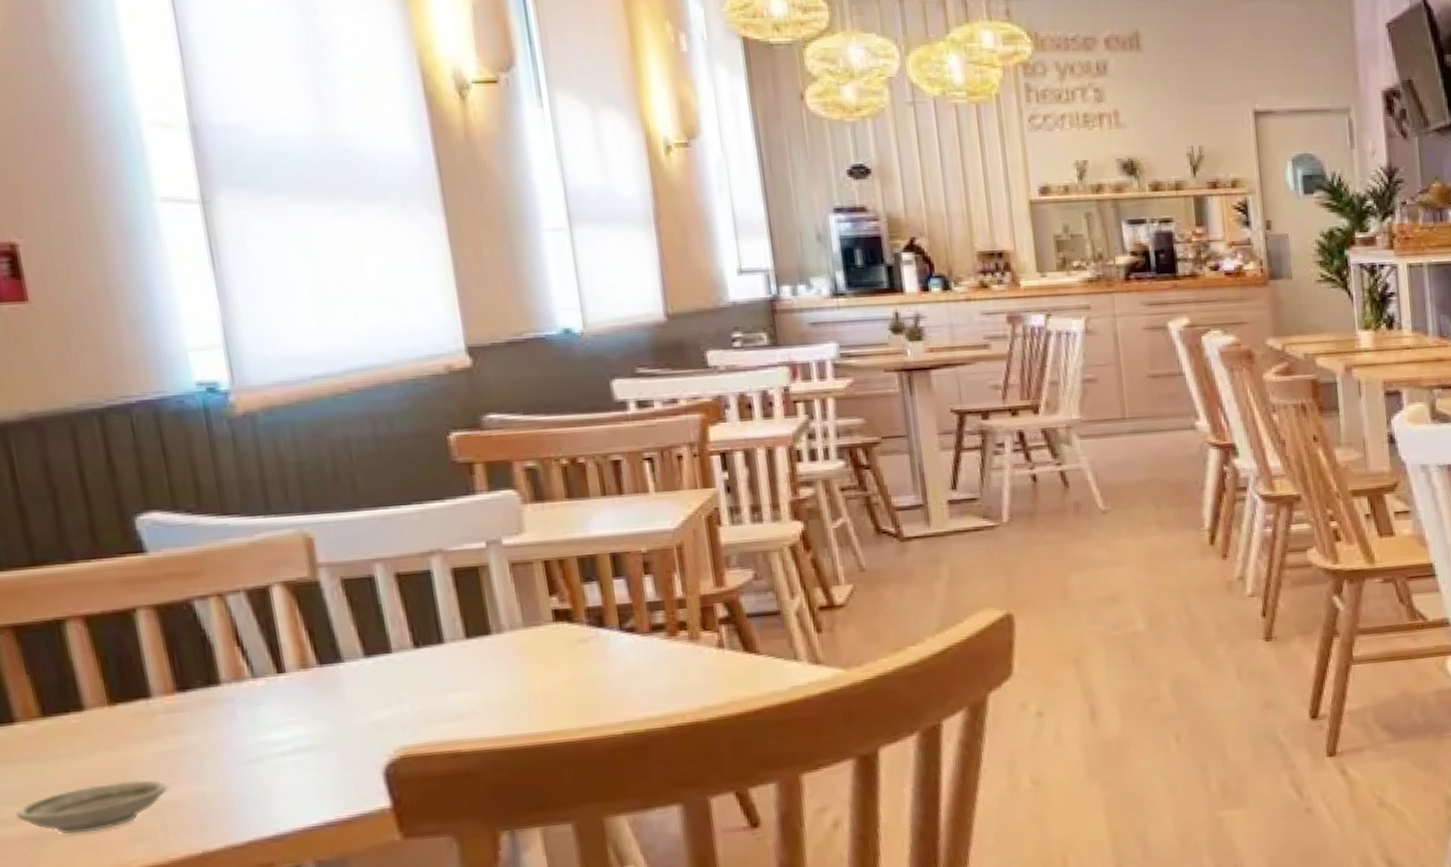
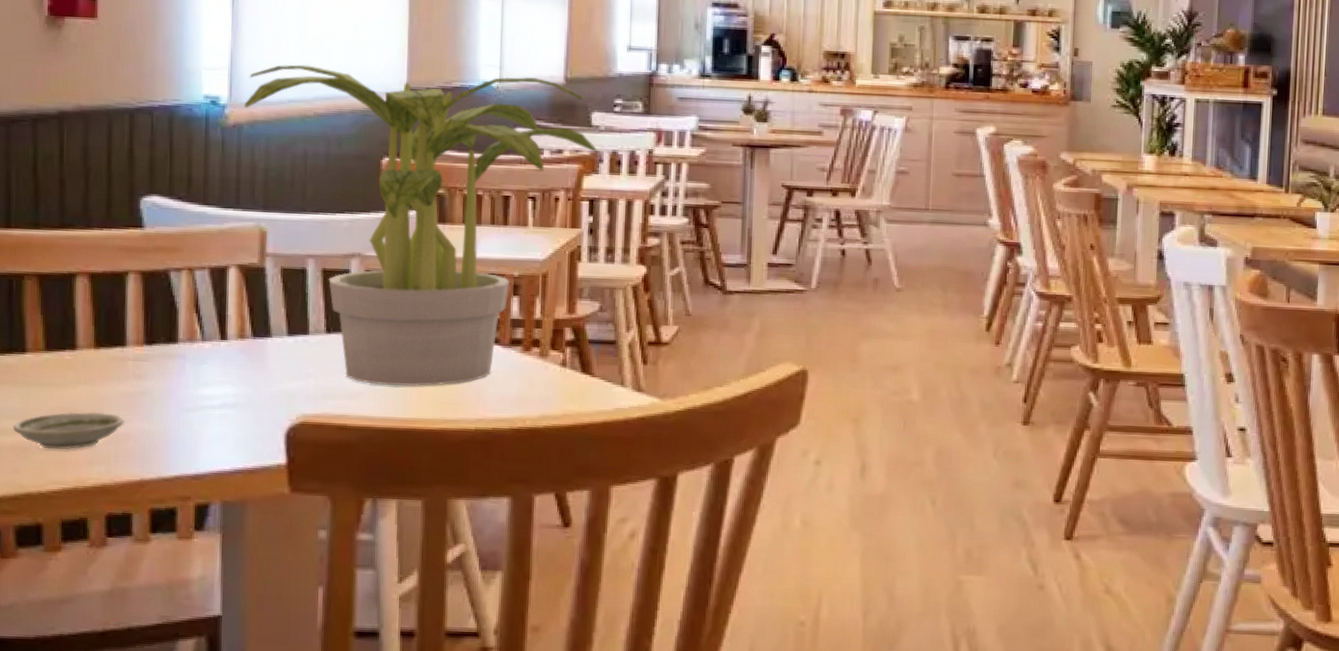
potted plant: none [252,317,719,700] -> present [244,64,596,387]

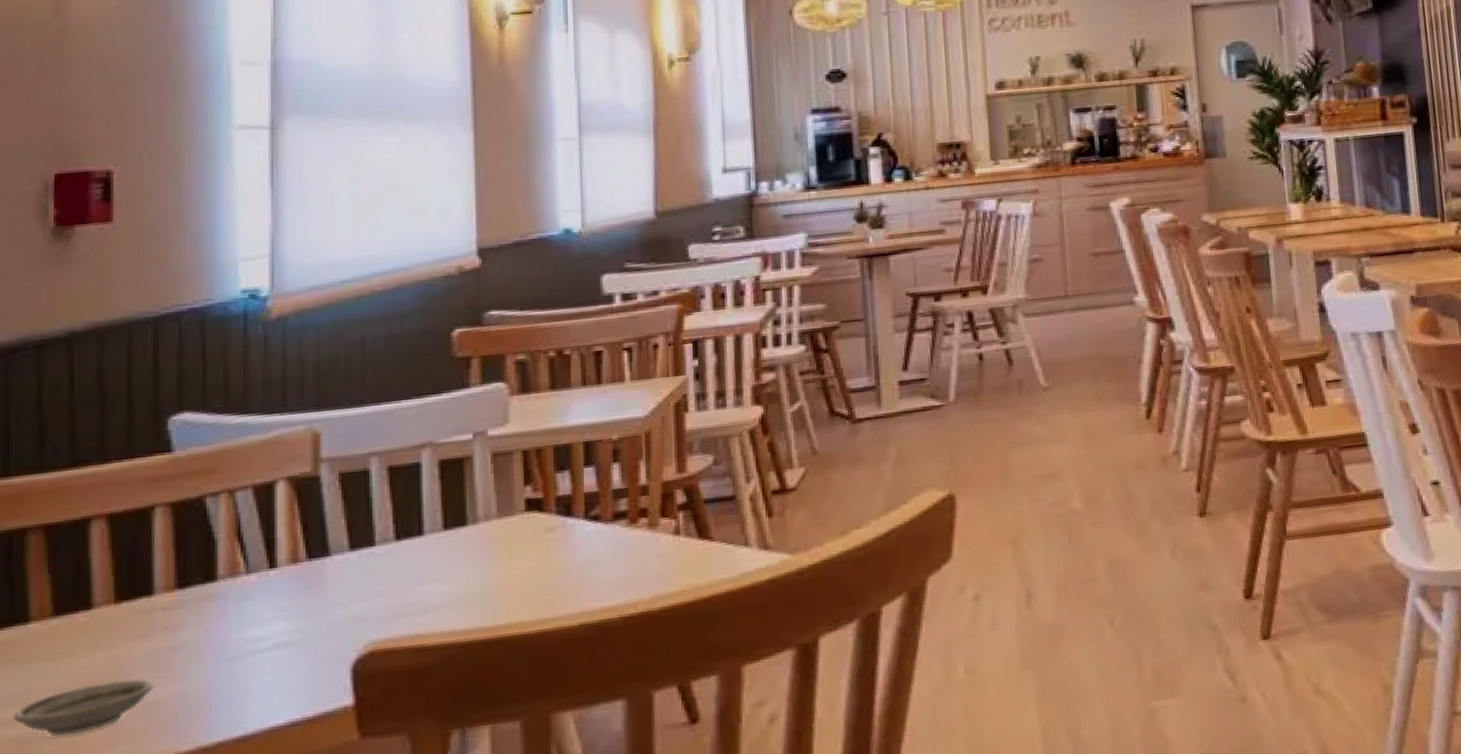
potted plant: present [244,64,596,387] -> none [288,216,696,592]

